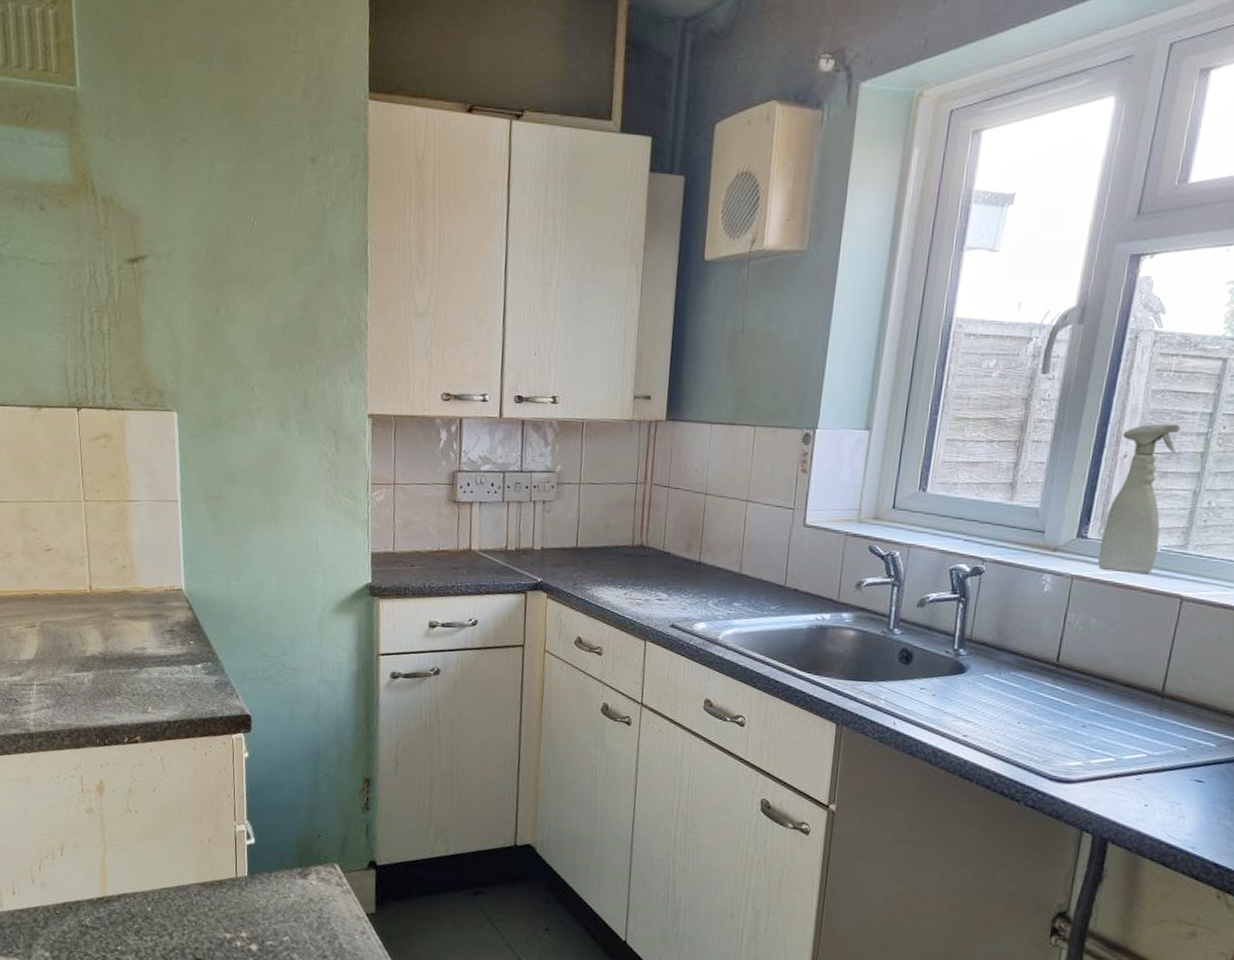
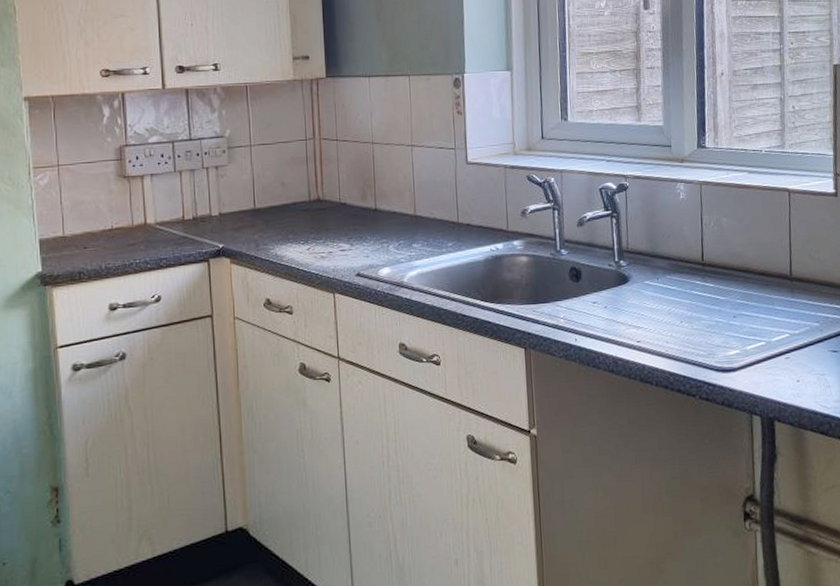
spray bottle: present [1097,423,1181,575] -> none [716,43,763,175]

